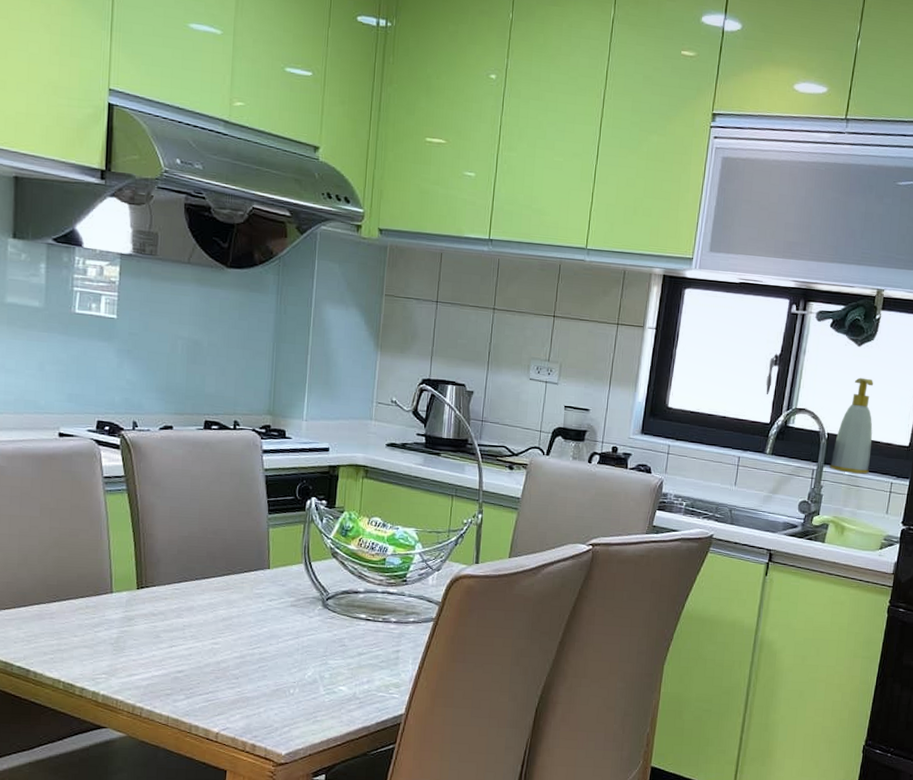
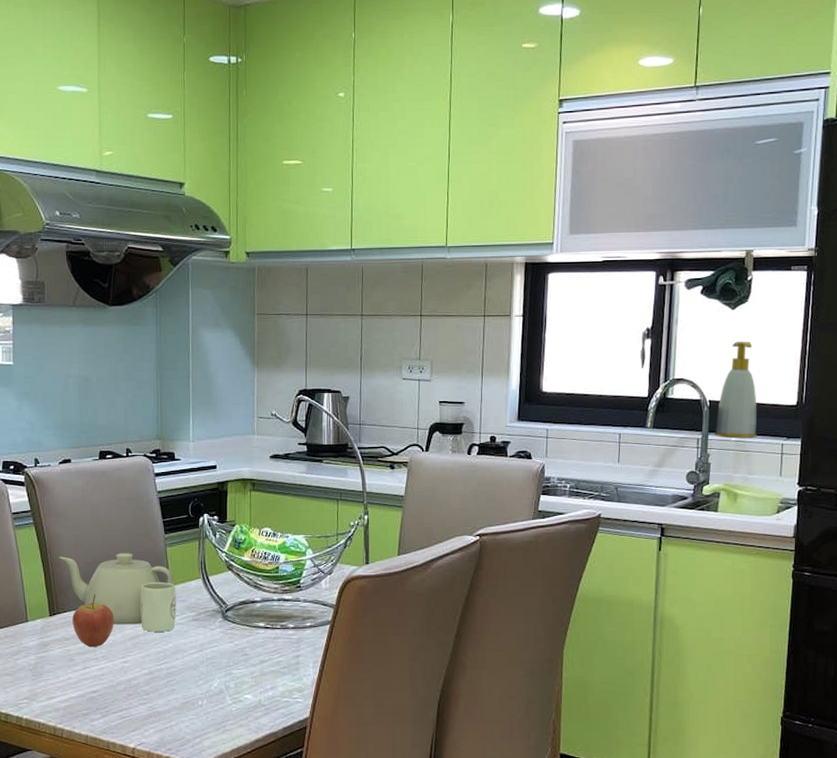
teapot: none [151,527,274,606] -> present [58,553,173,625]
fruit: none [161,570,207,626] -> present [72,594,114,648]
mug: none [235,563,276,615] -> present [139,582,176,632]

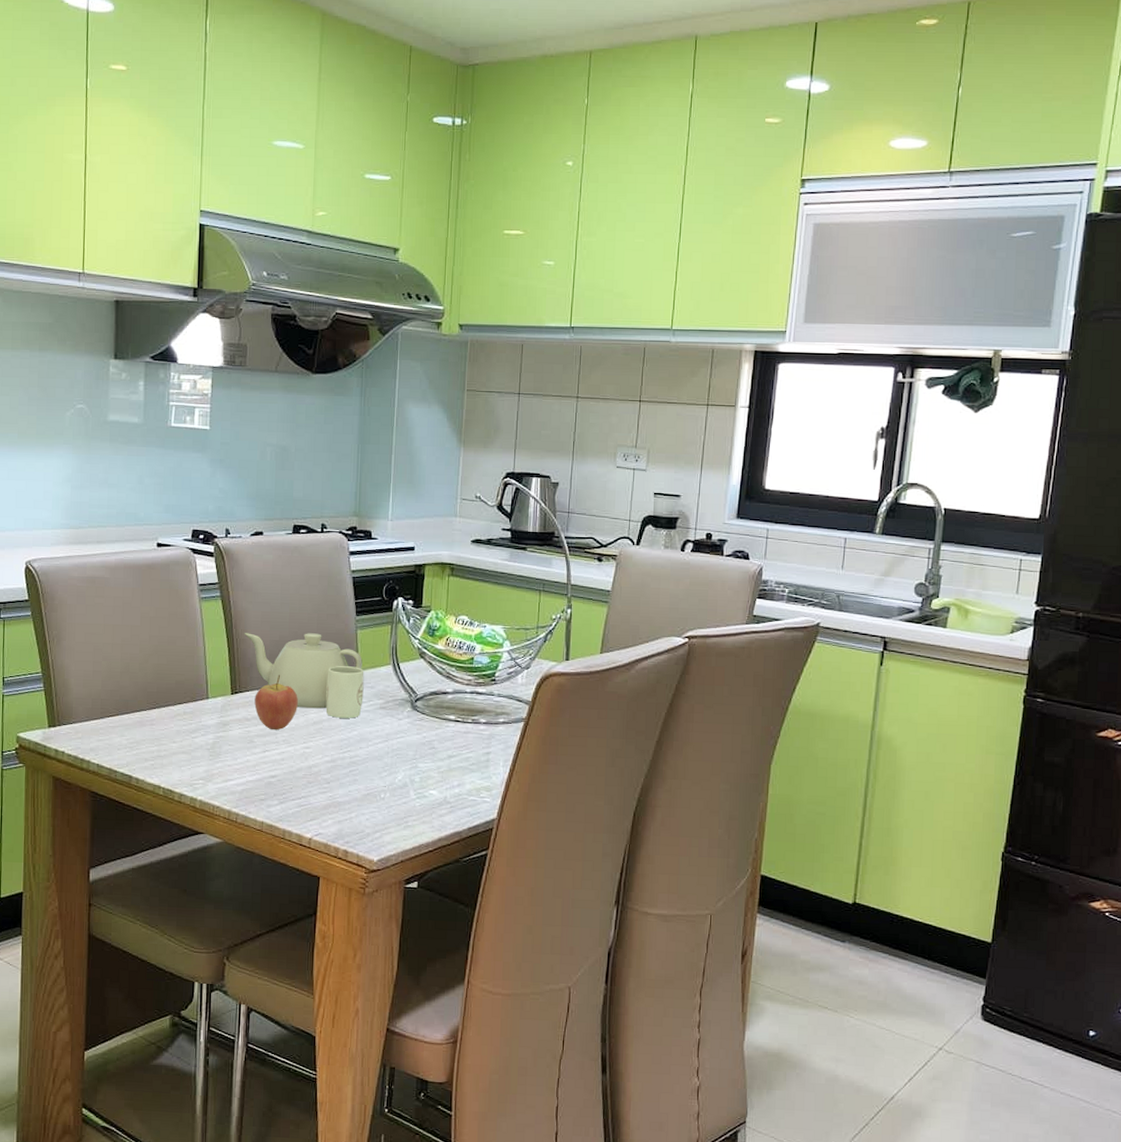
soap bottle: present [714,341,758,439] -> none [947,446,996,552]

